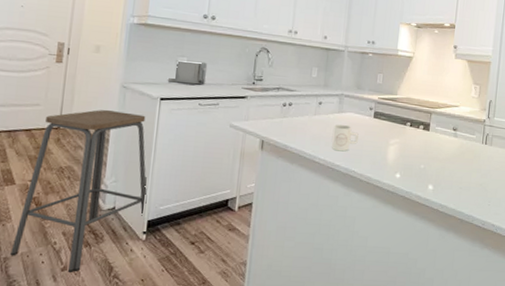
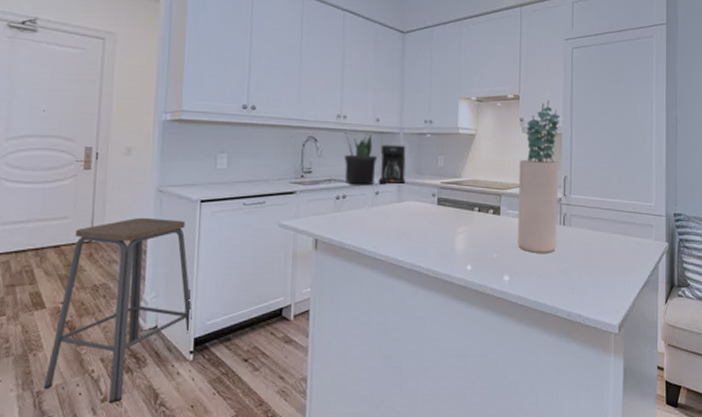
toaster: present [167,60,207,86] -> none [207,157,249,184]
planter: none [291,47,323,96] -> present [344,133,378,185]
coffee maker: none [322,60,349,97] -> present [378,144,406,185]
mug: present [331,124,359,152] -> none [392,215,422,245]
vase: none [443,30,491,168] -> present [517,100,560,253]

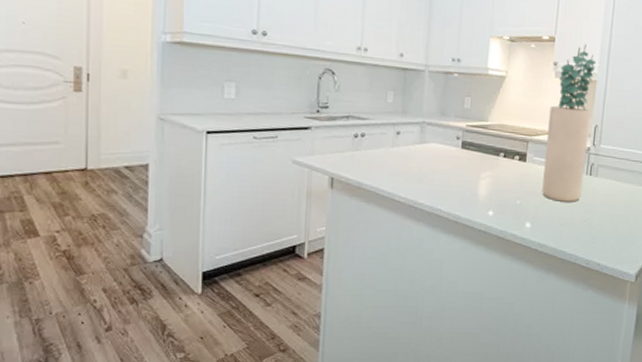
bar stool: present [44,217,195,403] -> none [43,146,203,332]
planter: present [344,133,378,185] -> none [363,67,400,124]
coffee maker: present [378,144,406,185] -> none [400,82,431,126]

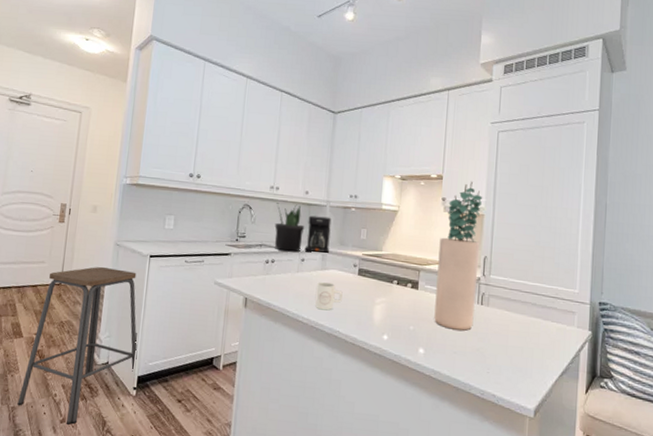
bar stool: none [43,146,203,332] -> present [17,266,138,425]
planter: none [363,67,400,124] -> present [274,203,305,252]
coffee maker: none [400,82,431,126] -> present [304,215,332,254]
mug: none [413,157,444,188] -> present [315,282,343,311]

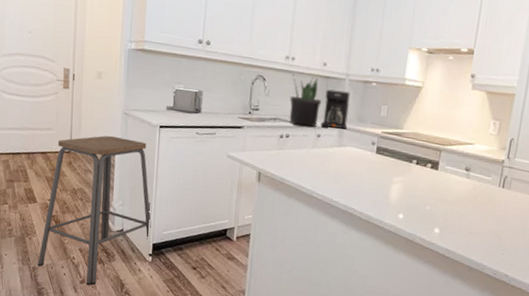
toaster: none [156,218,193,243] -> present [165,87,203,114]
mug: present [315,282,343,311] -> none [330,159,359,188]
vase: present [434,181,483,331] -> none [452,57,516,213]

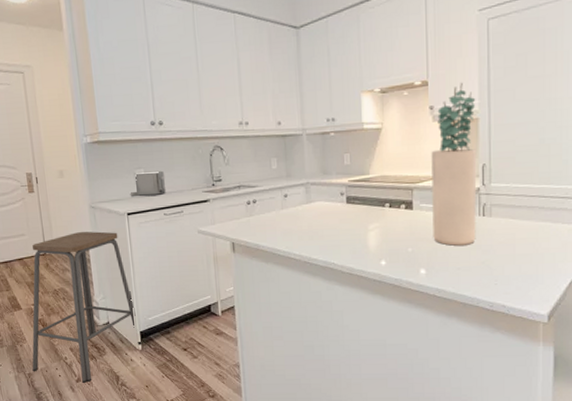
planter: present [289,74,322,127] -> none [248,138,283,190]
coffee maker: present [320,89,351,130] -> none [285,146,313,187]
vase: none [452,57,516,213] -> present [431,82,477,246]

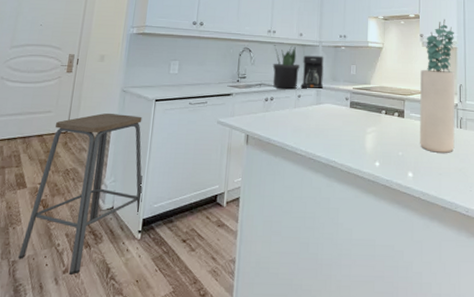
toaster: present [130,171,166,197] -> none [161,64,196,86]
planter: none [248,138,283,190] -> present [272,45,300,89]
coffee maker: none [285,146,313,187] -> present [300,55,324,90]

